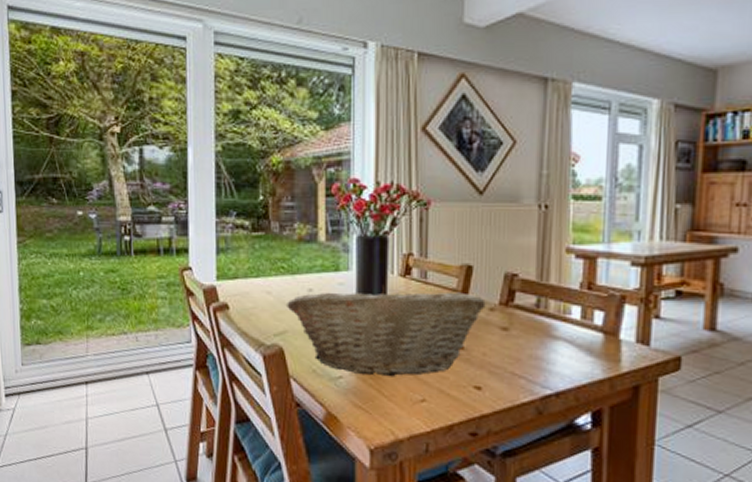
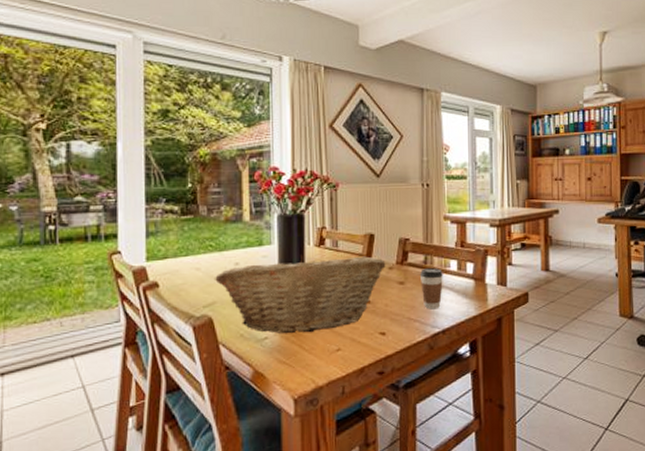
coffee cup: none [529,313,561,366] -> present [419,268,443,310]

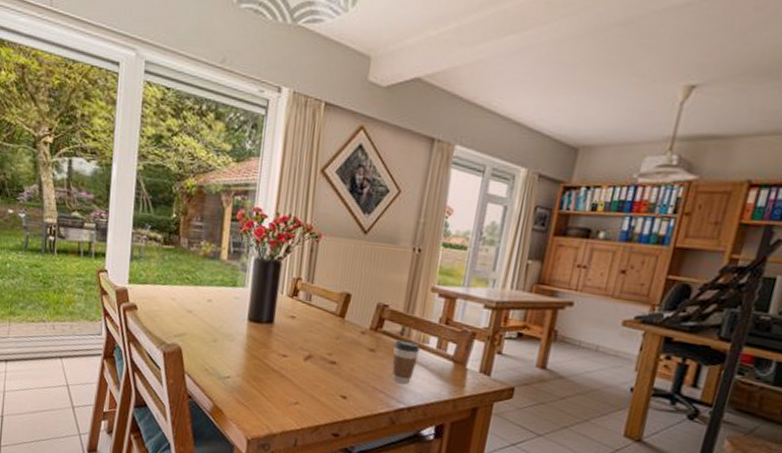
fruit basket: present [215,256,386,334] -> none [188,303,359,382]

